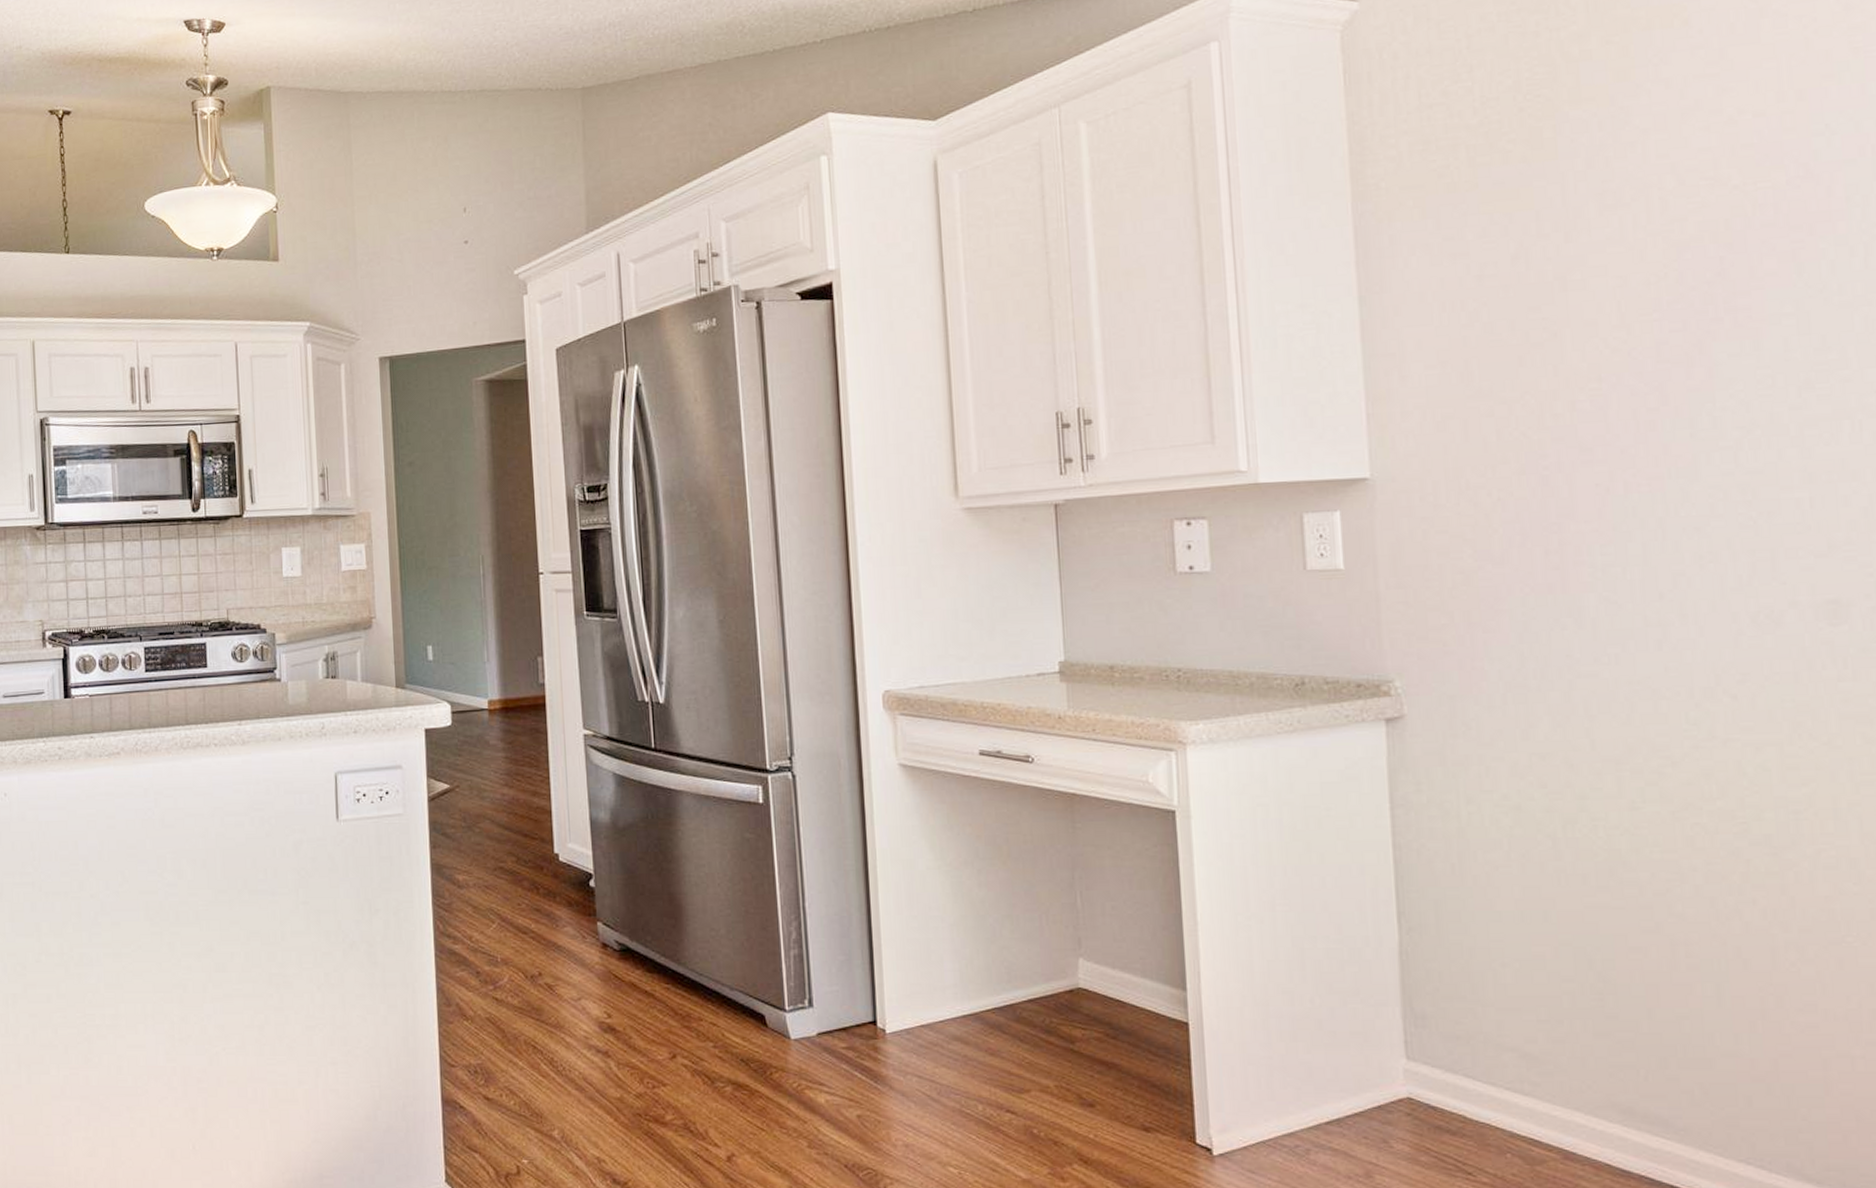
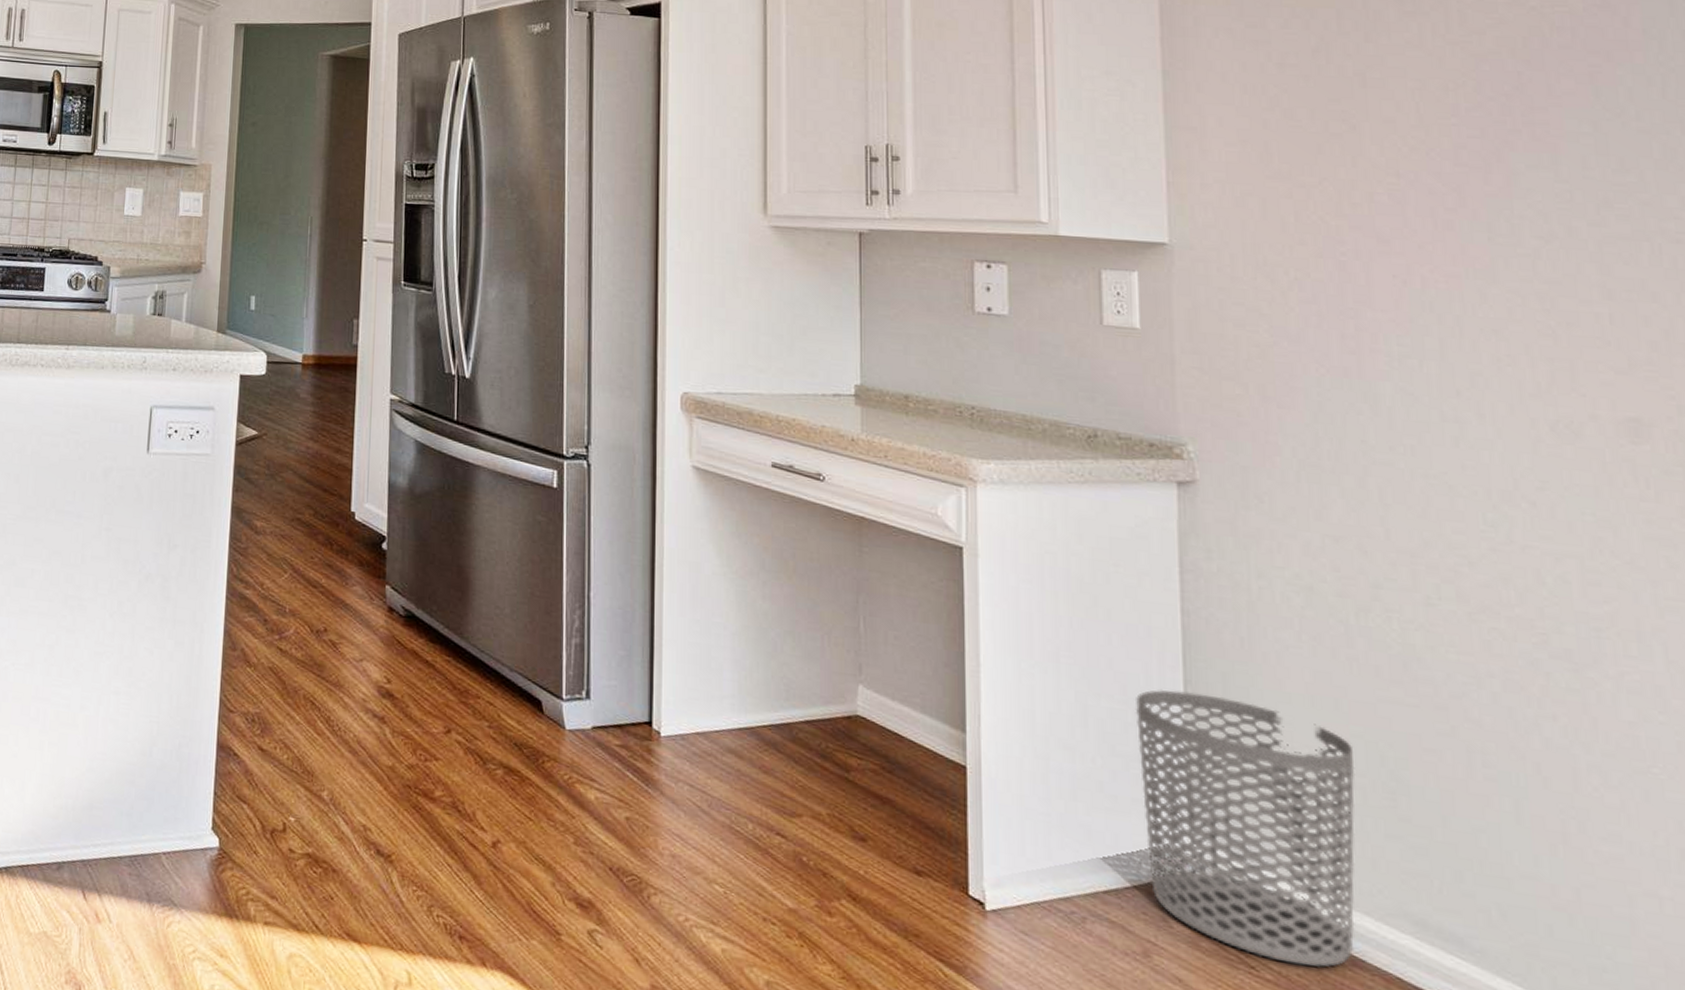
waste bin: none [1350,923,1566,1166] -> present [1135,689,1356,967]

